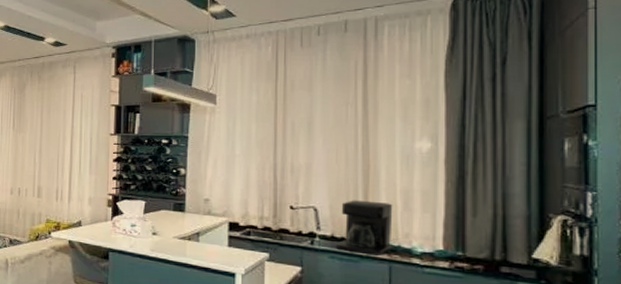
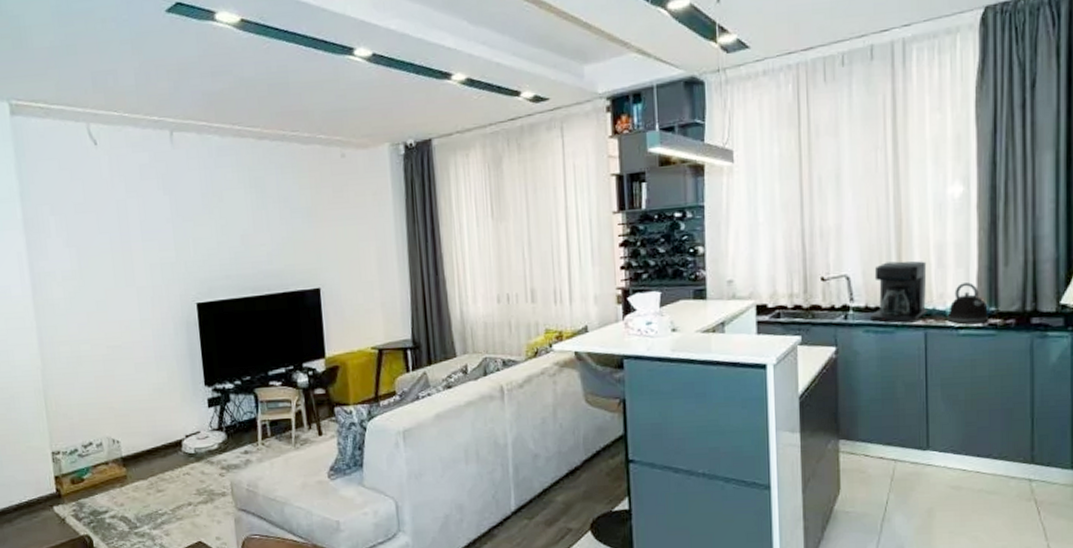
kettle: none [412,227,455,266] -> present [947,282,988,325]

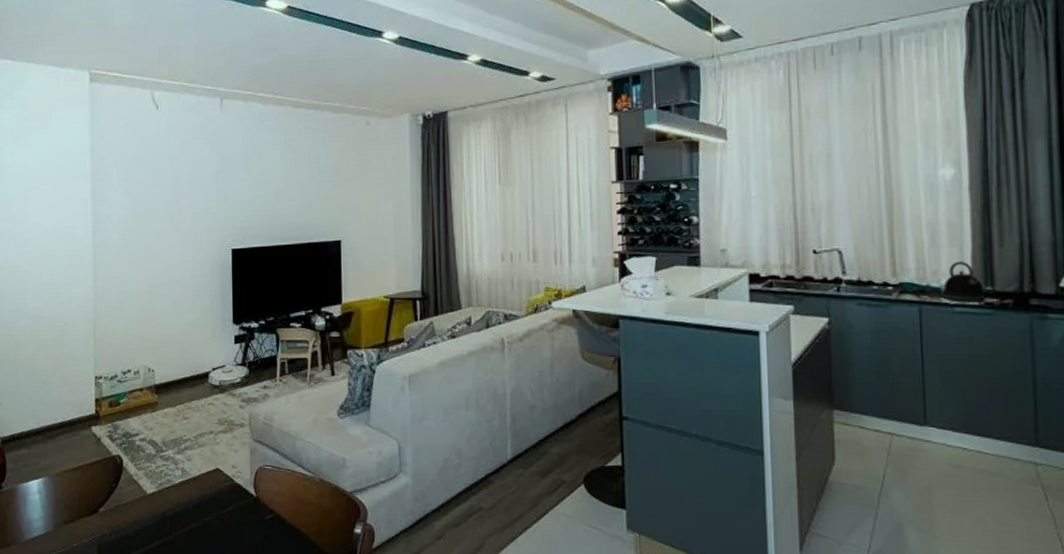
coffee maker: present [869,261,928,323] -> none [862,238,921,298]

